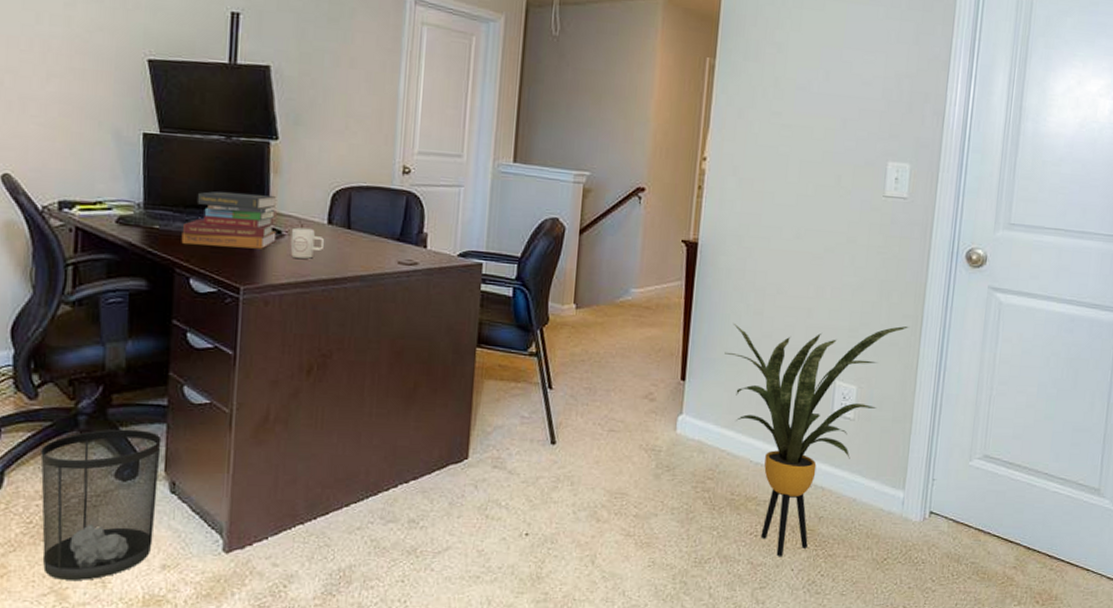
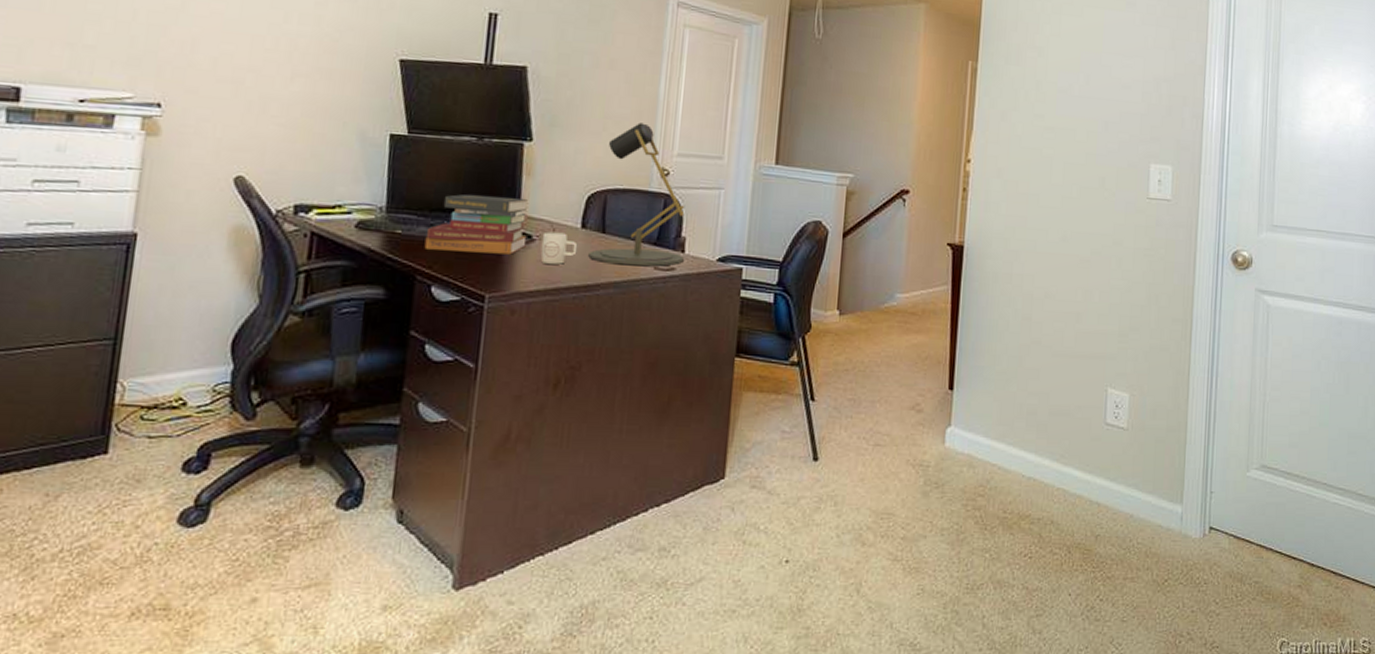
waste bin: present [40,429,162,580] -> none [247,451,391,626]
desk lamp: none [335,121,426,261] -> present [588,122,685,267]
house plant: present [724,324,909,557] -> none [993,330,1179,581]

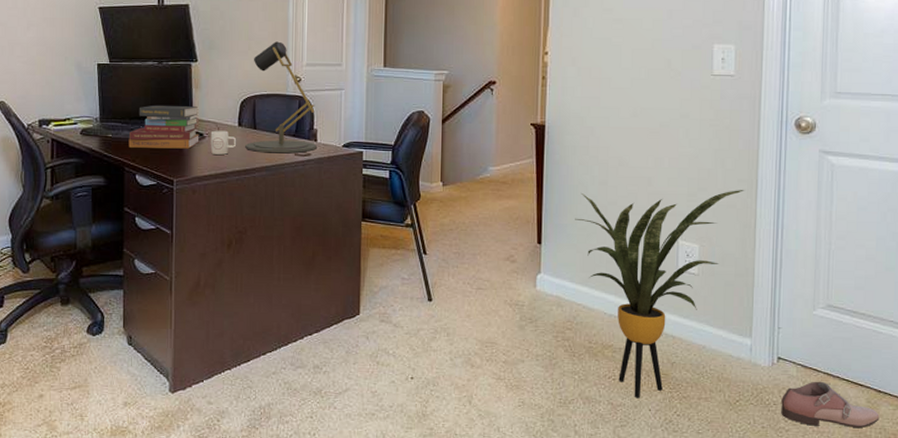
house plant: none [993,330,1179,581] -> present [575,190,745,399]
shoe: none [1212,554,1312,608] -> present [781,381,880,428]

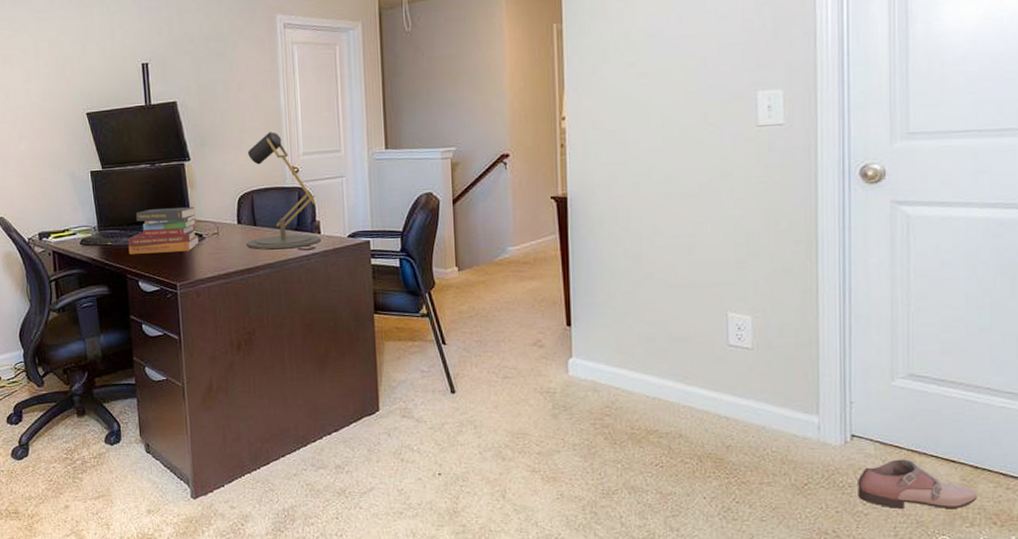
mug: present [210,130,237,155] -> none [210,229,238,255]
house plant: present [575,190,745,399] -> none [607,252,803,486]

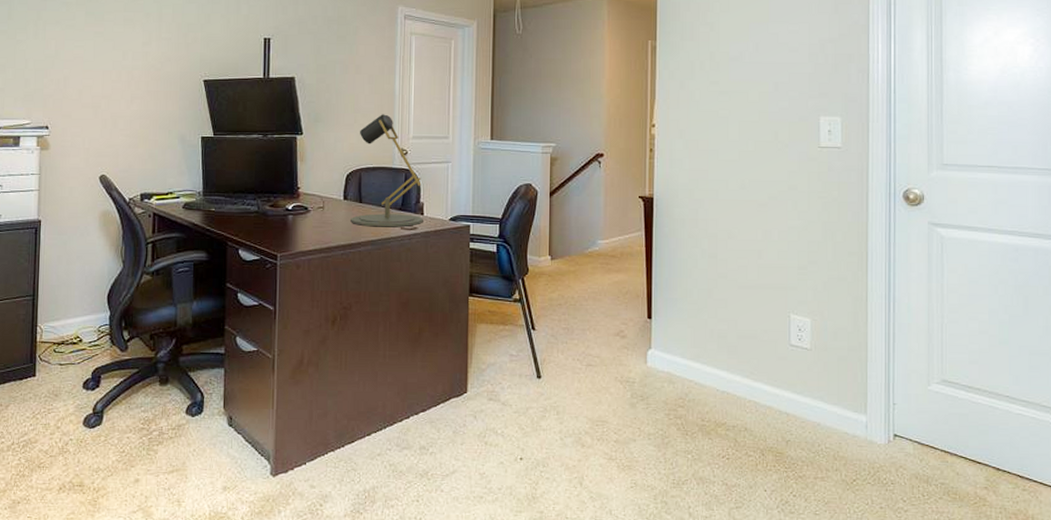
books: present [128,207,199,255] -> none [231,178,304,223]
shoe: present [858,459,978,508] -> none [899,459,999,507]

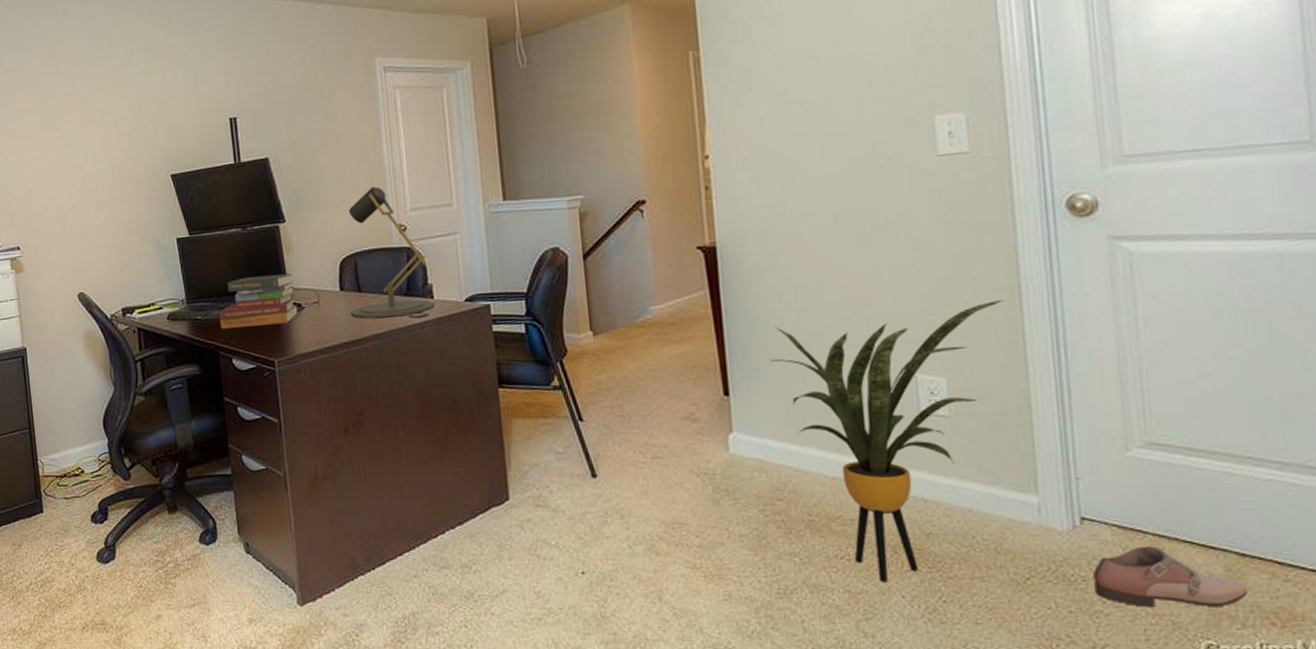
books: none [231,178,304,223] -> present [219,274,298,330]
house plant: none [685,263,855,479] -> present [770,300,1003,583]
shoe: none [899,459,999,507] -> present [1093,546,1248,607]

